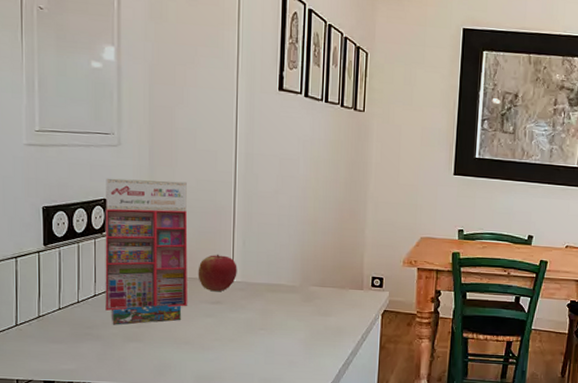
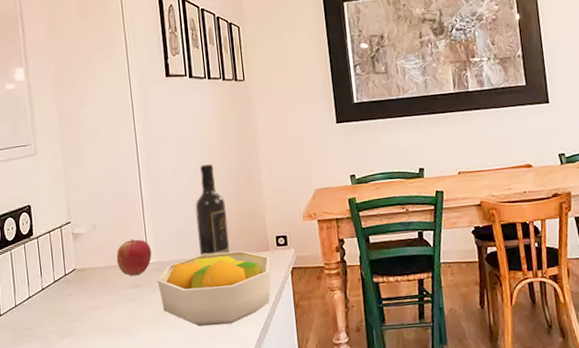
gift box: present [105,178,188,325] -> none [28,176,111,324]
fruit bowl: none [239,282,363,355] -> present [157,251,271,326]
wine bottle: none [290,191,324,286] -> present [195,164,230,256]

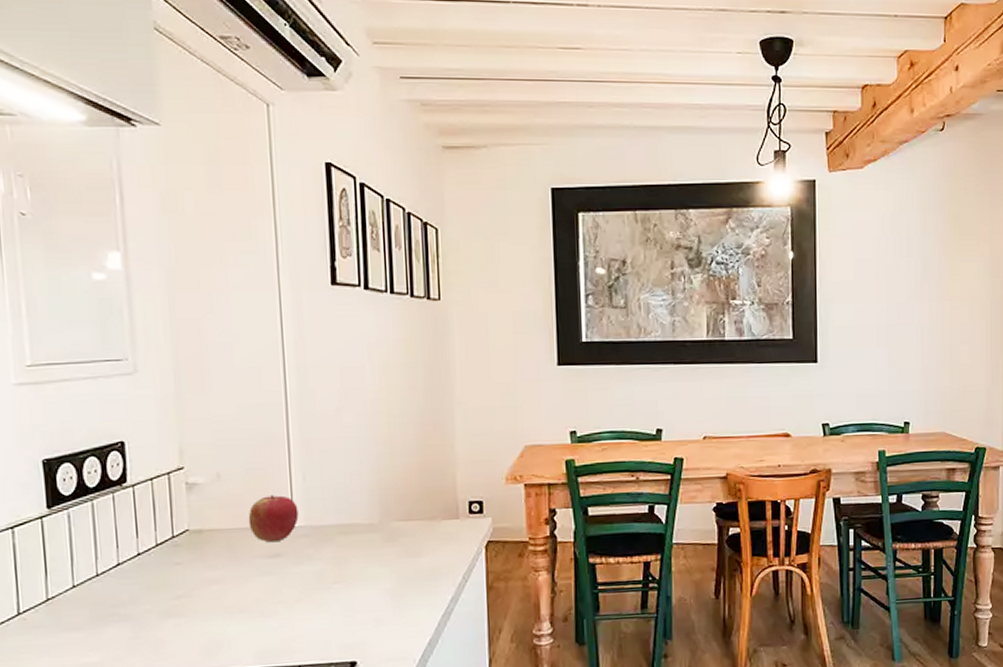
fruit bowl: present [157,251,271,326] -> none [304,517,460,609]
wine bottle: present [195,164,230,256] -> none [362,404,407,520]

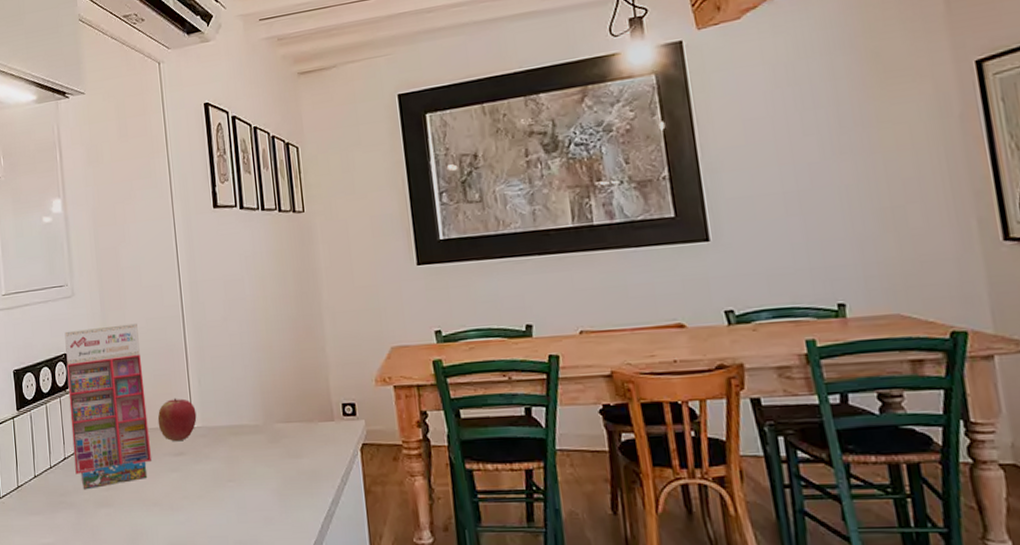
gift box: none [121,409,238,599] -> present [64,323,151,490]

